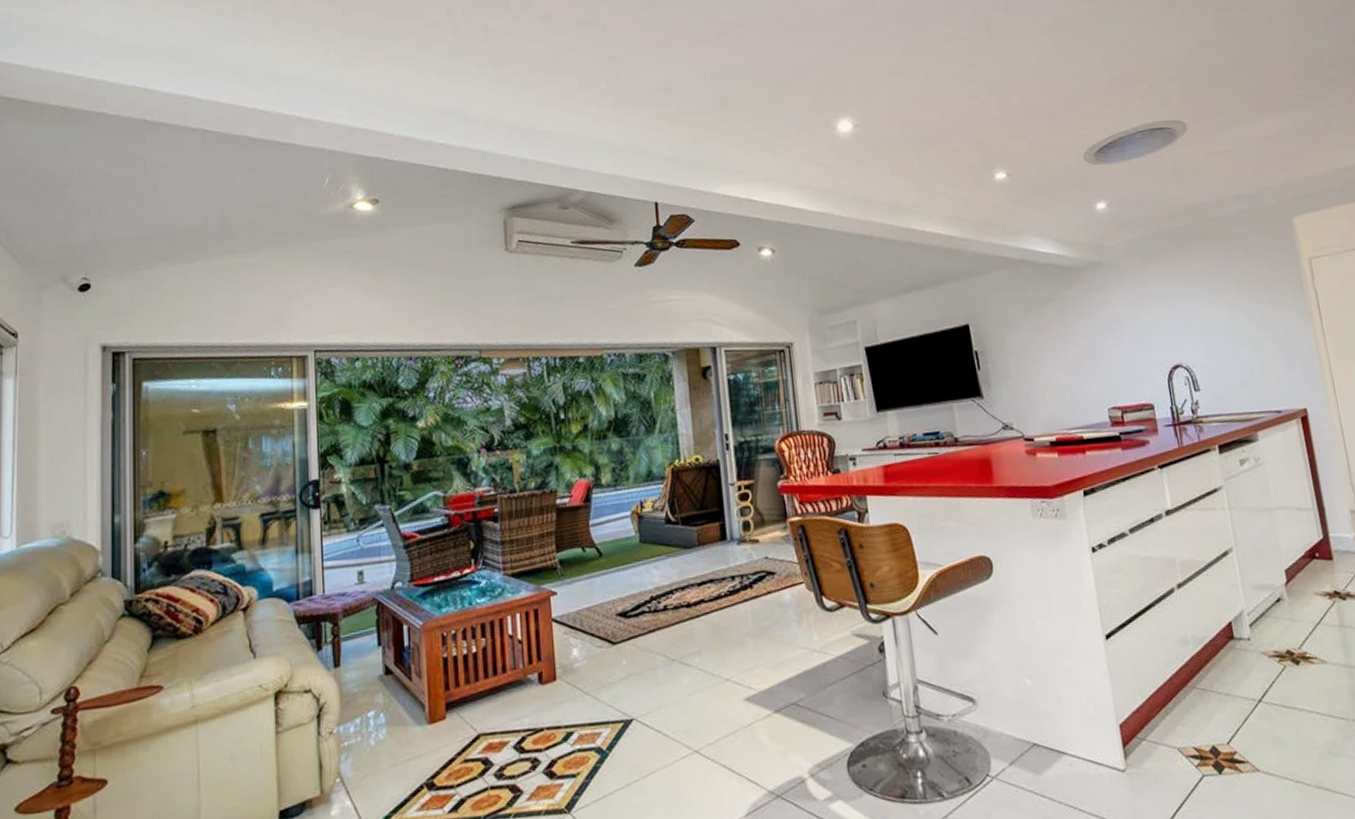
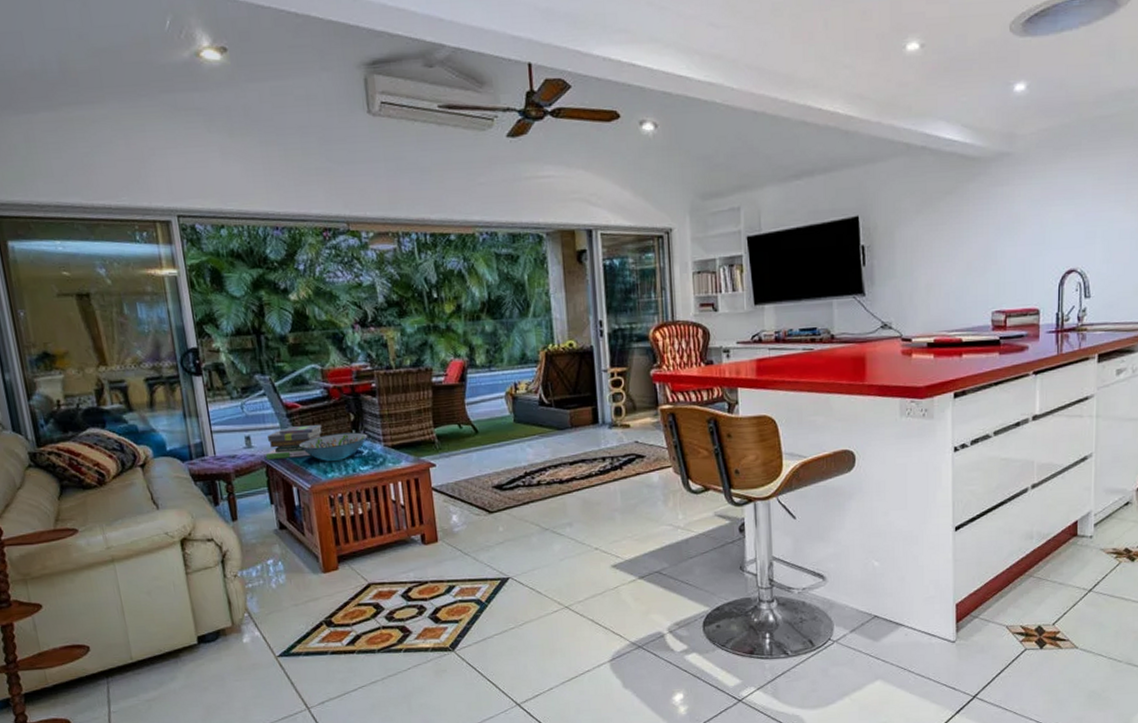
books: none [378,555,440,596] -> present [266,425,322,459]
decorative bowl: none [414,561,488,596] -> present [299,432,368,462]

